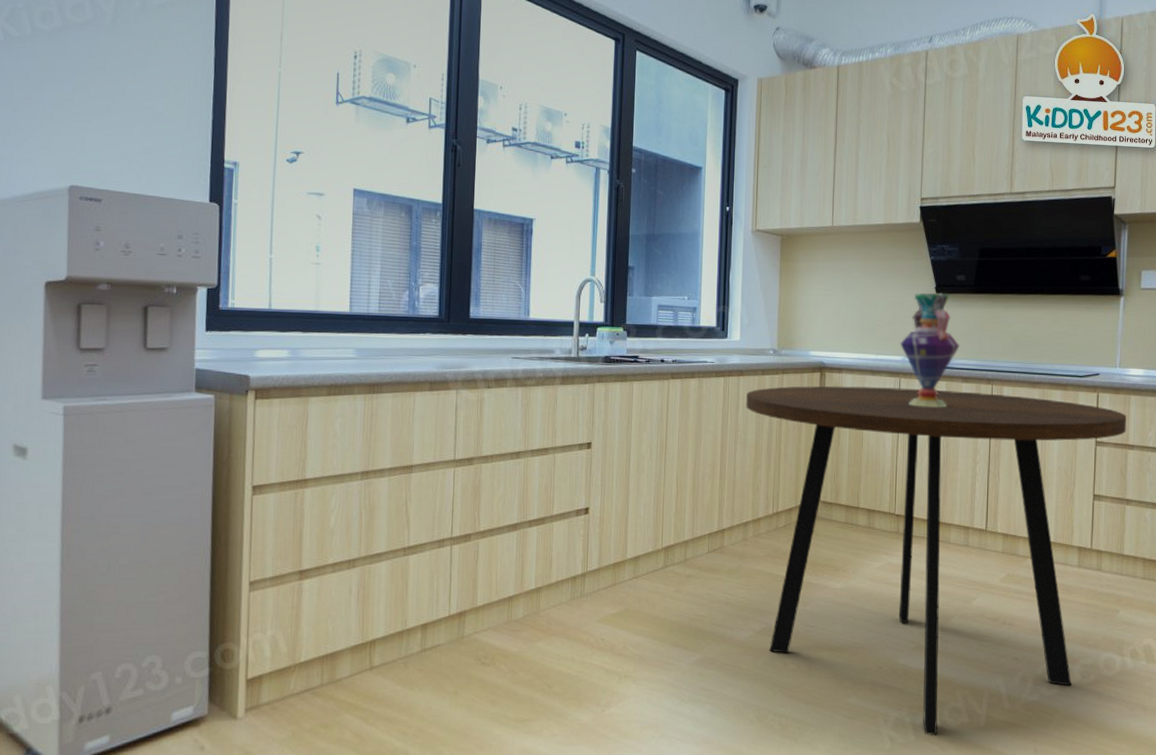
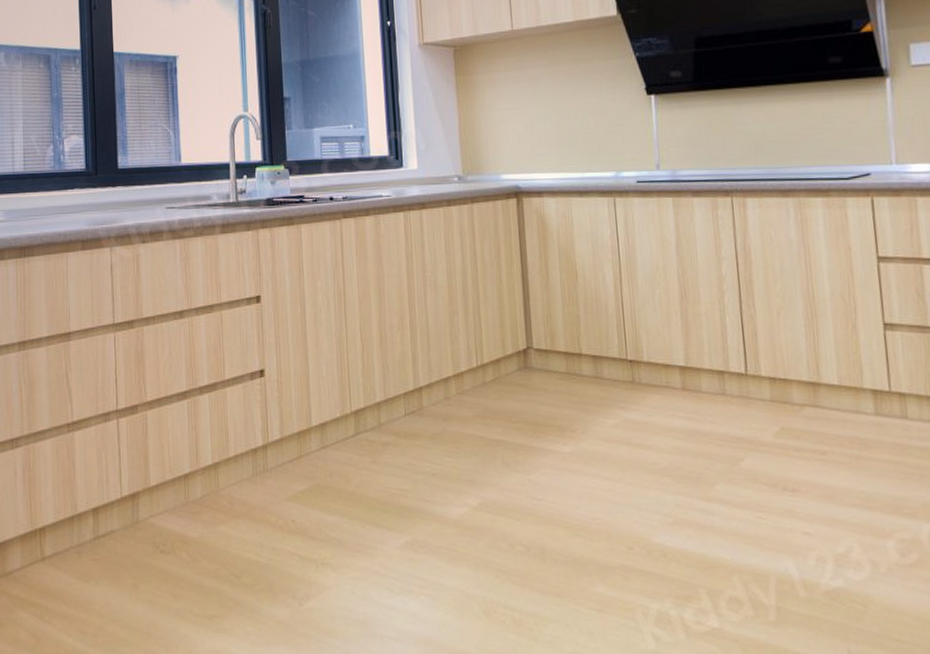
dining table: present [746,386,1126,735] -> none [431,207,917,632]
vase: present [900,293,960,408] -> none [610,94,685,230]

